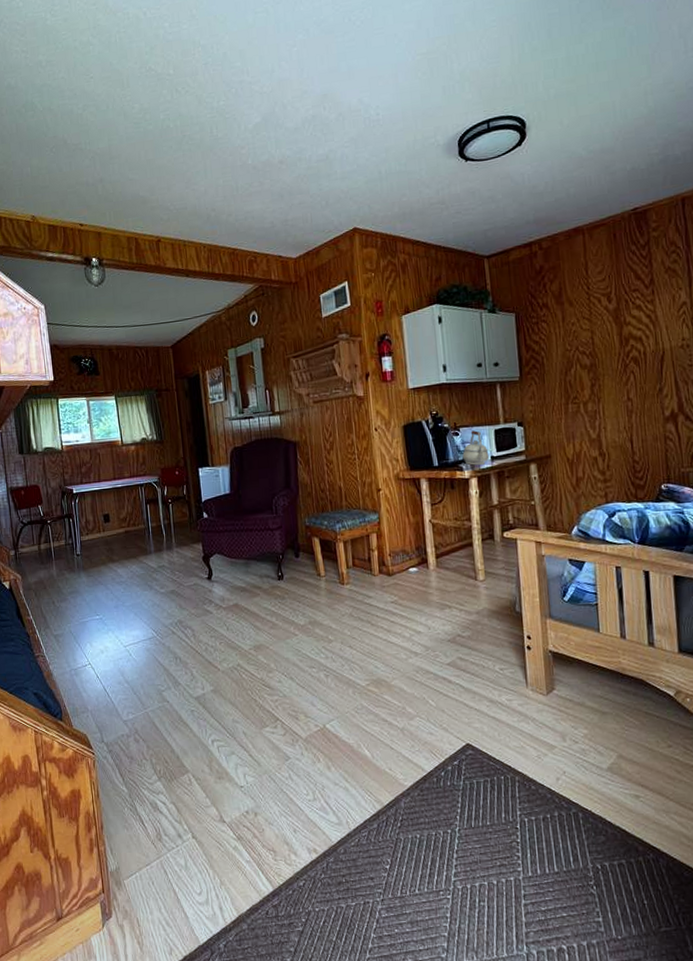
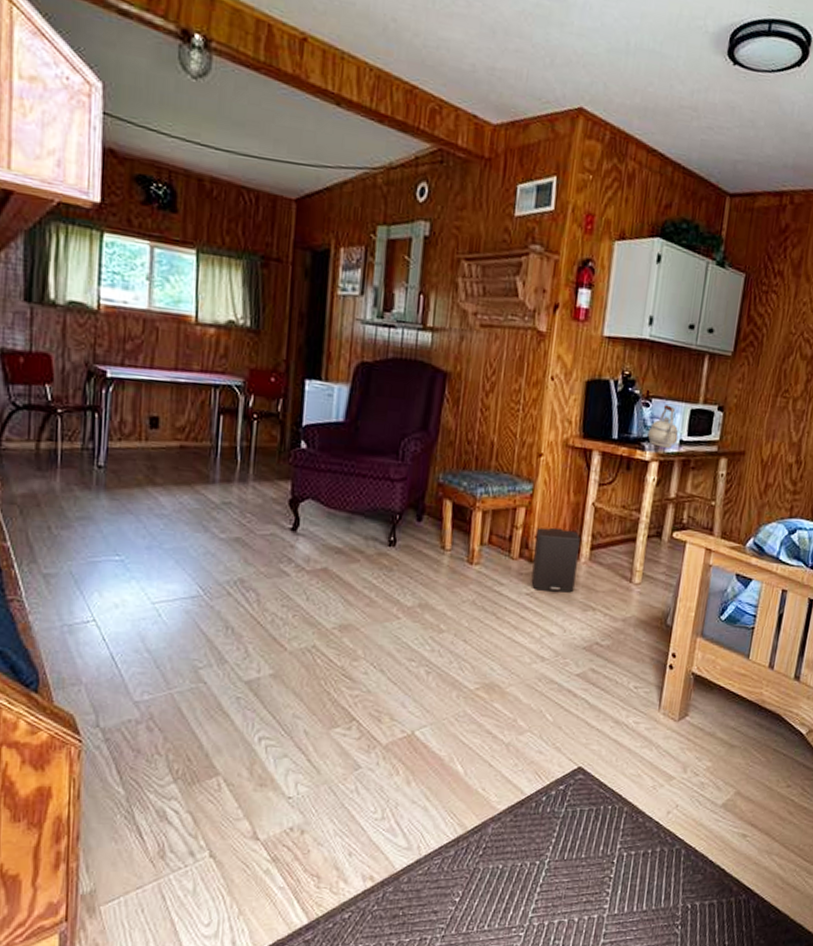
pedal bin: none [389,545,429,598] -> present [531,527,580,593]

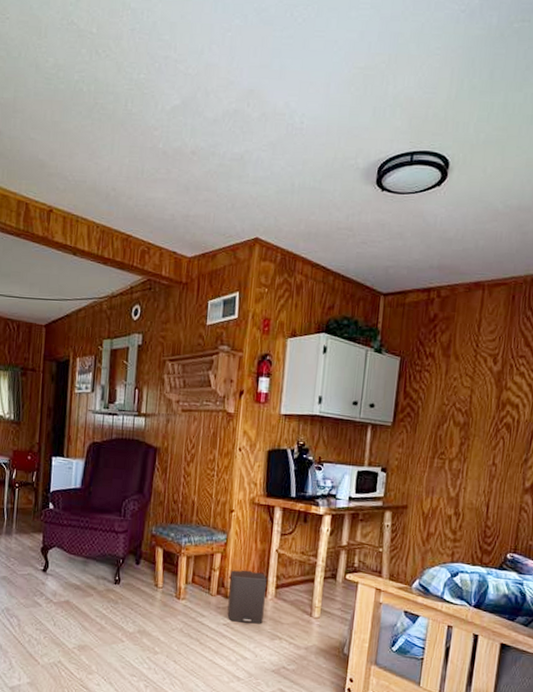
kettle: present [647,405,679,448] -> none [320,468,348,504]

